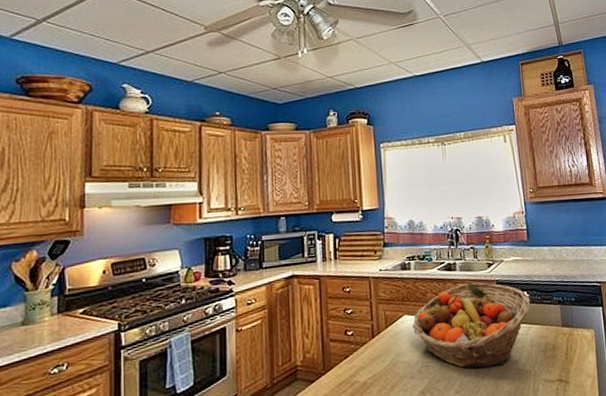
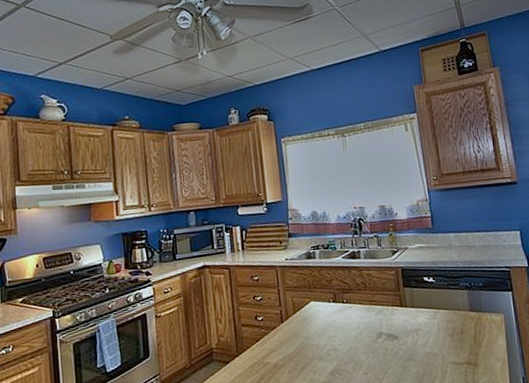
fruit basket: present [412,282,531,369] -> none [319,269,437,351]

